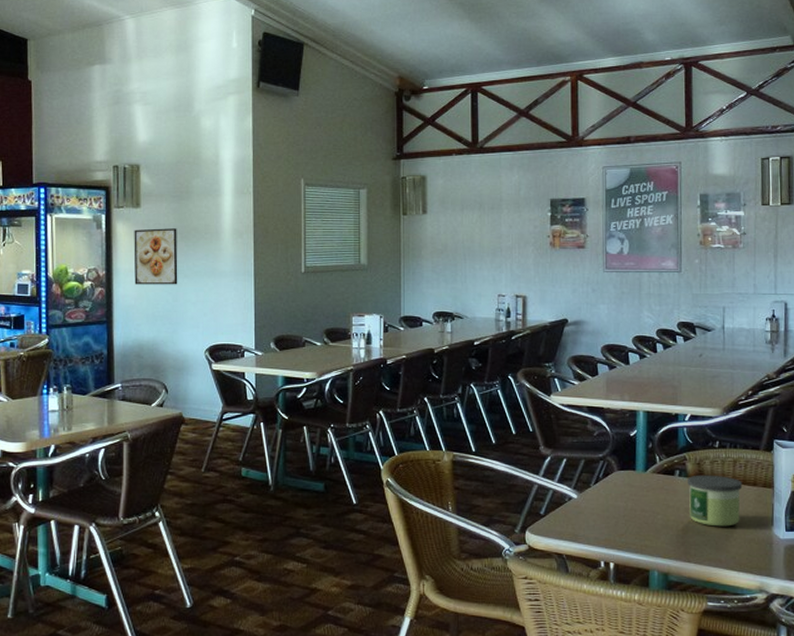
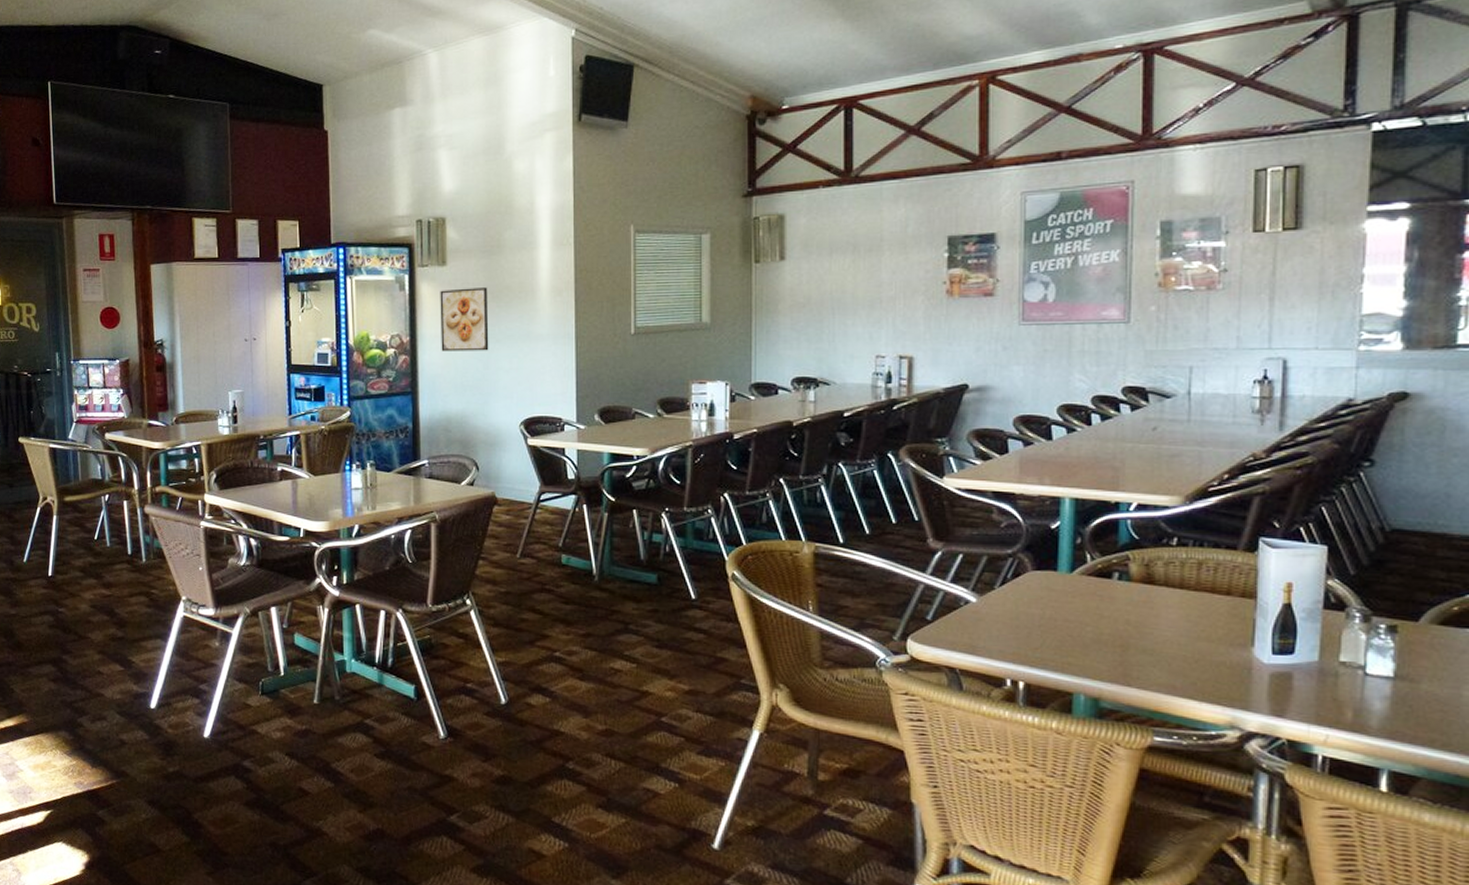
candle: present [687,475,743,527] -> none [1130,579,1210,645]

